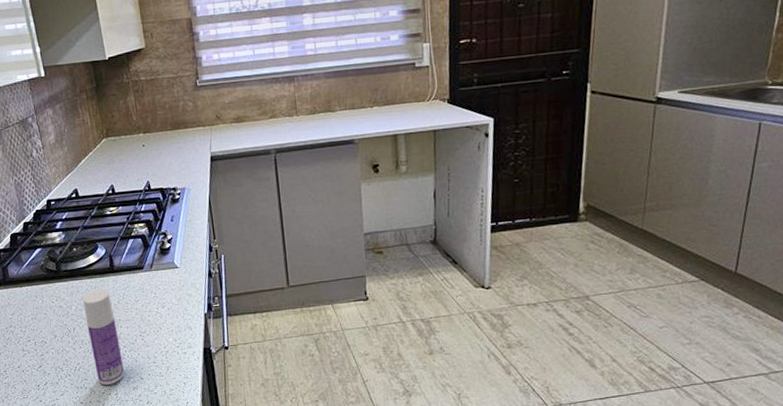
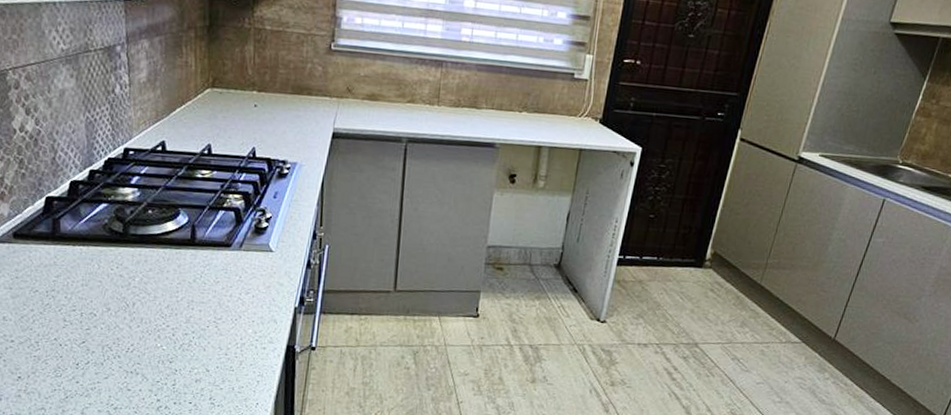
bottle: present [82,289,125,385] -> none [150,262,189,373]

